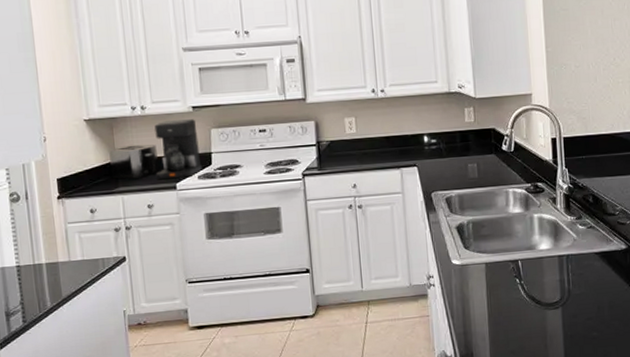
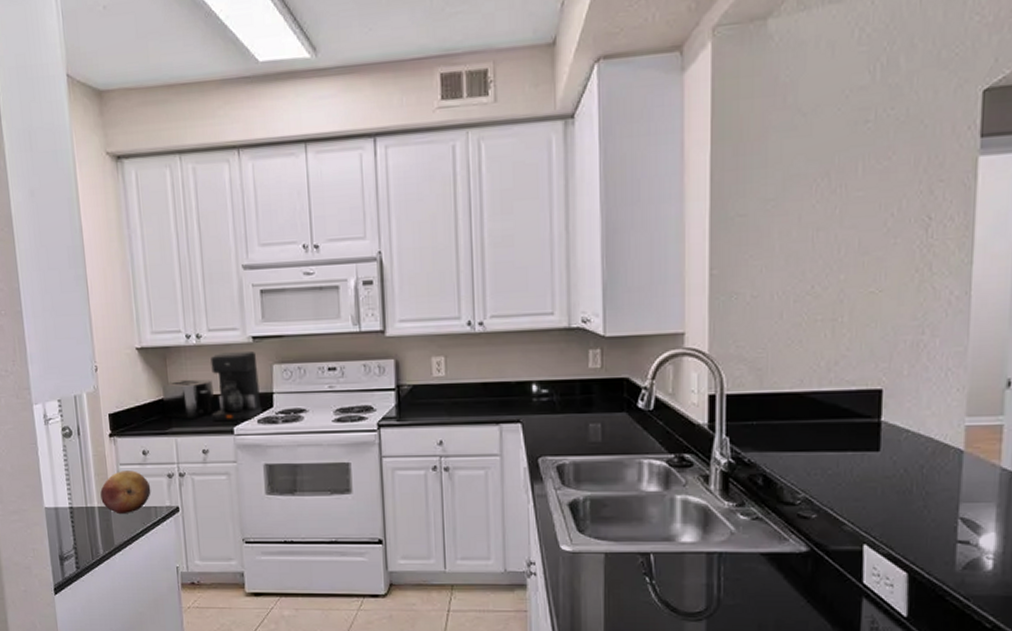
fruit: none [48,227,99,268] -> present [100,470,151,513]

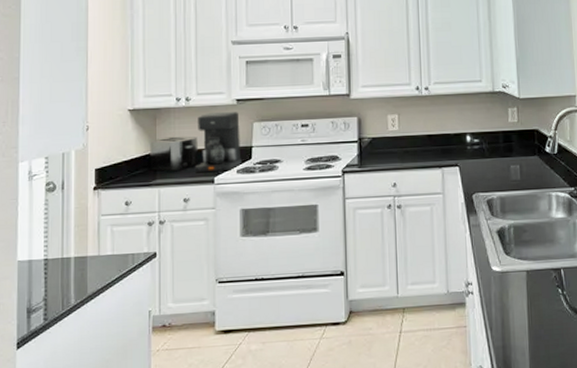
fruit: present [100,470,151,513] -> none [78,220,130,262]

